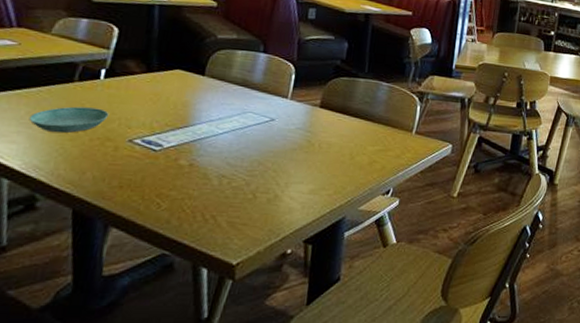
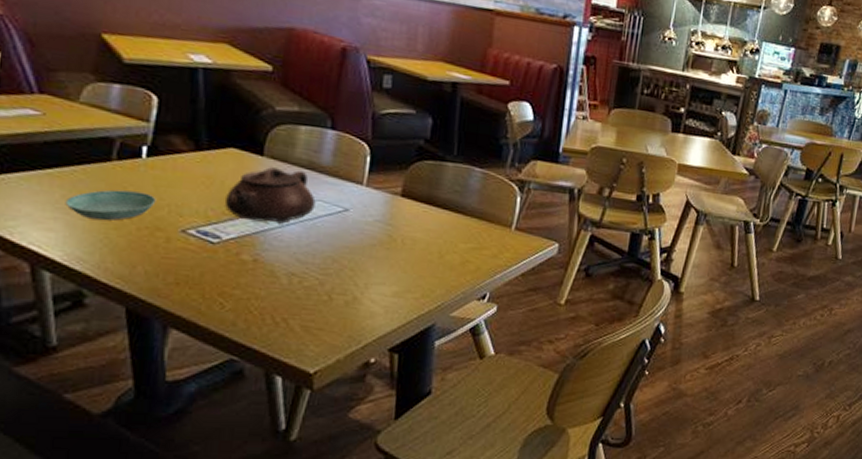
teapot: none [168,85,247,133] -> present [224,167,316,224]

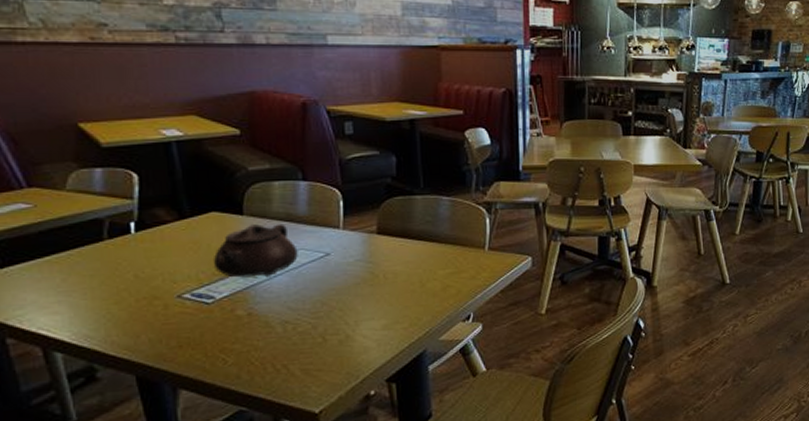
saucer: present [65,189,156,221] -> none [66,265,150,298]

